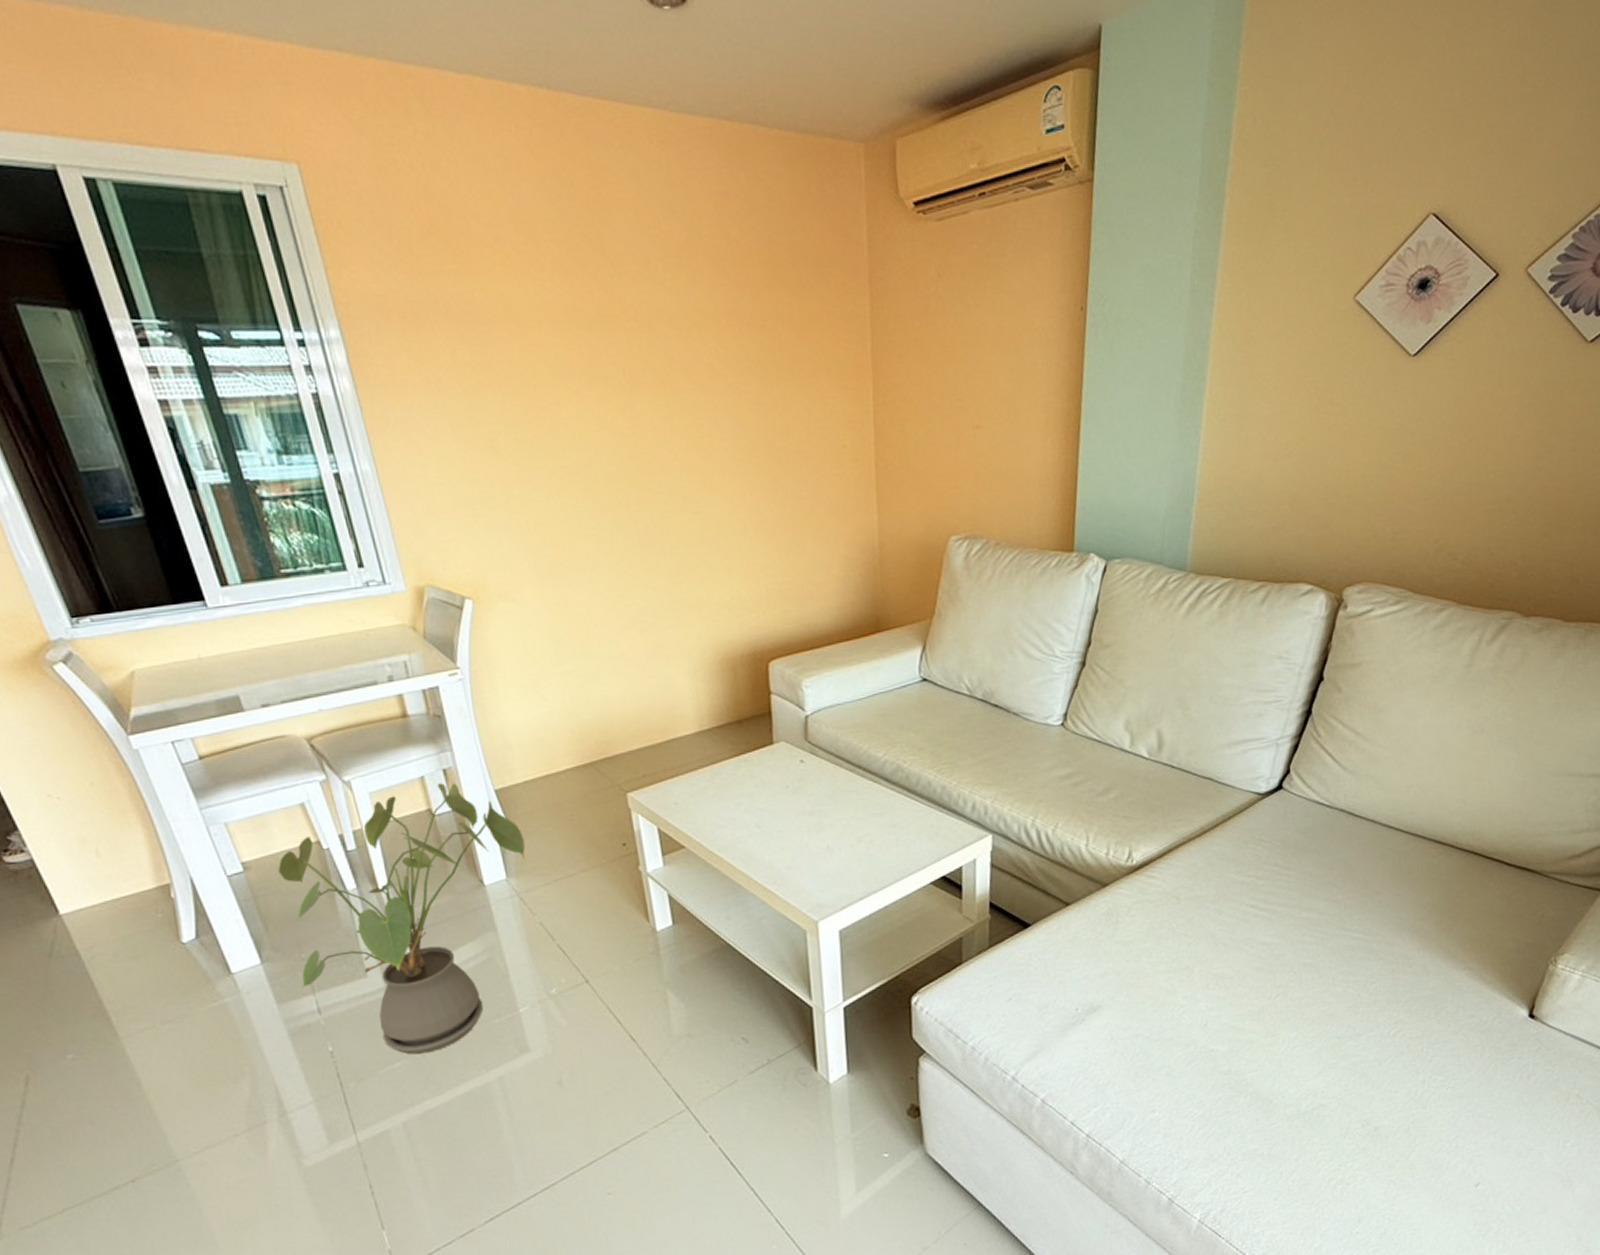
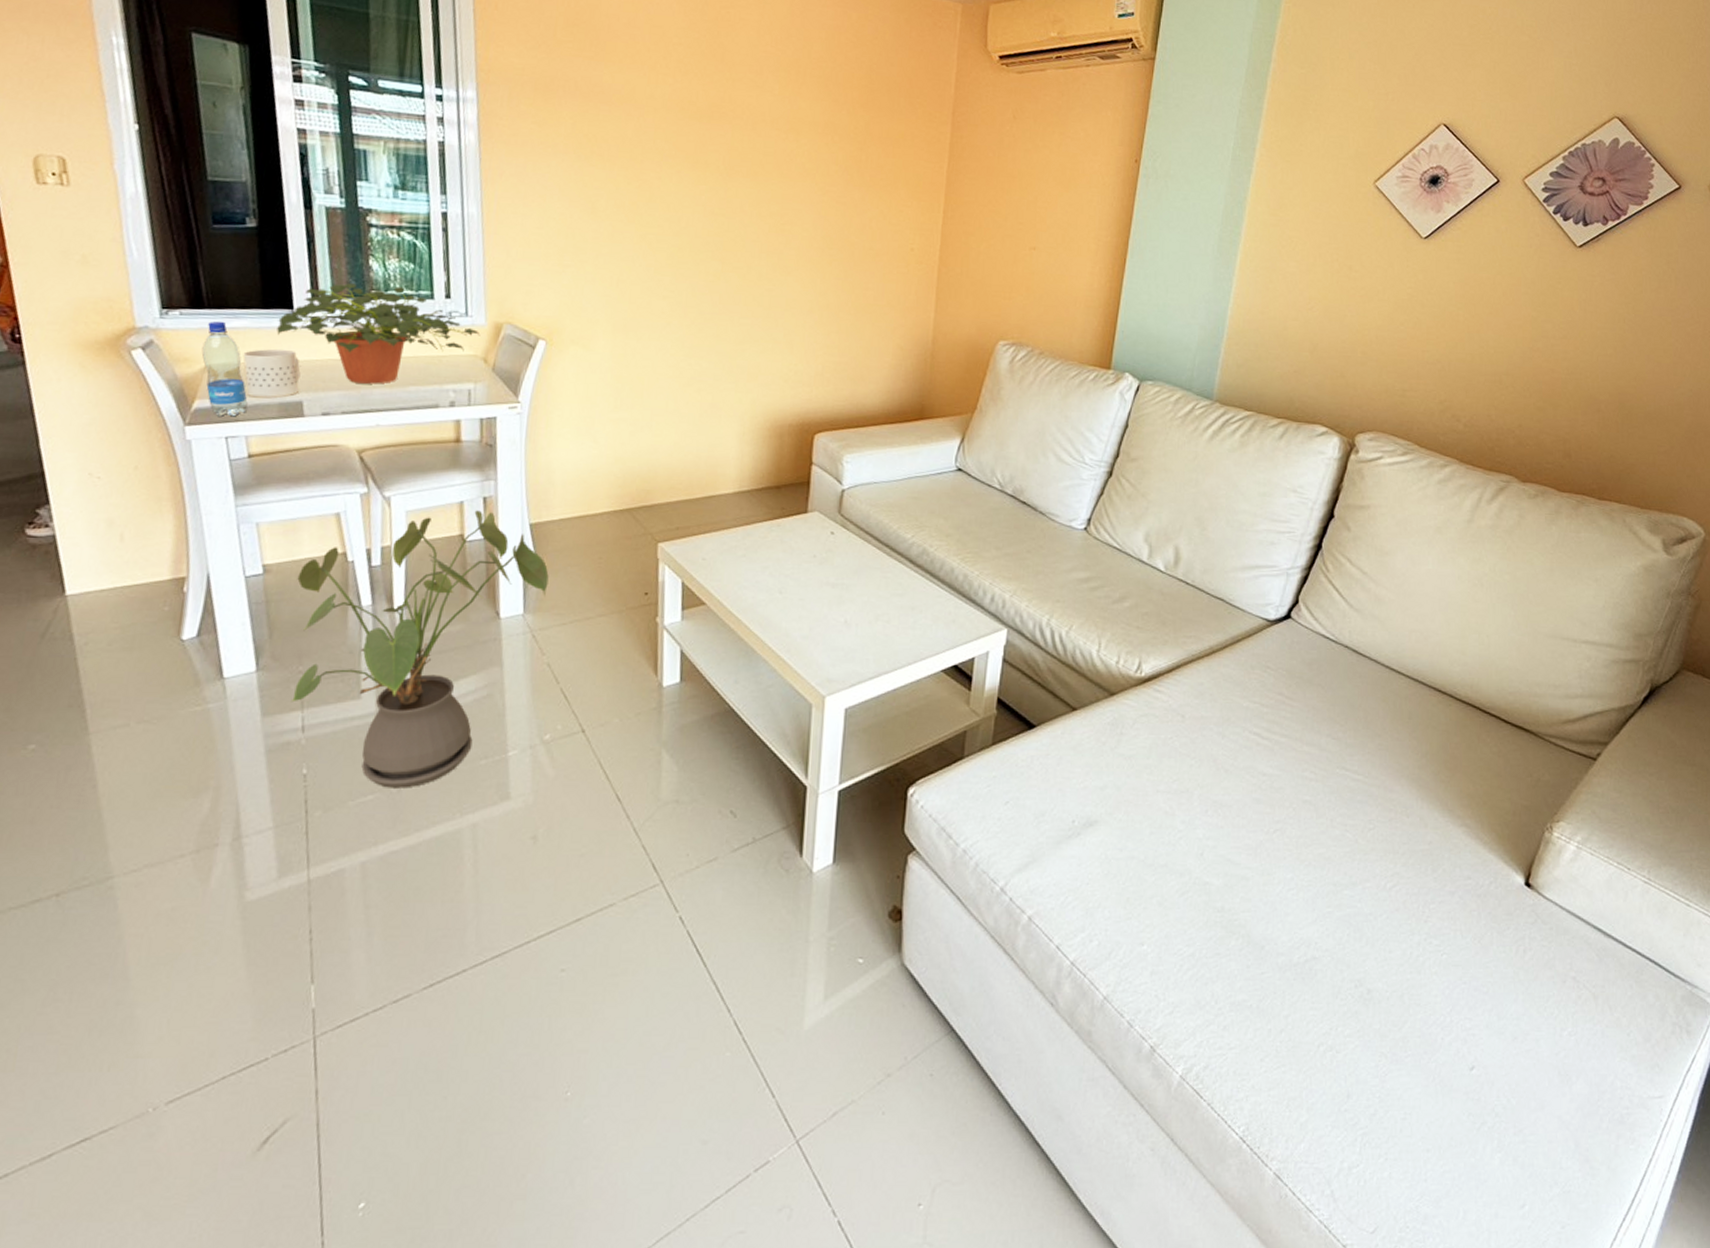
bottle: none [122,622,185,723] -> present [201,321,248,418]
mug: none [166,643,232,698] -> present [242,348,301,398]
potted plant: none [192,561,404,670] -> present [277,283,480,384]

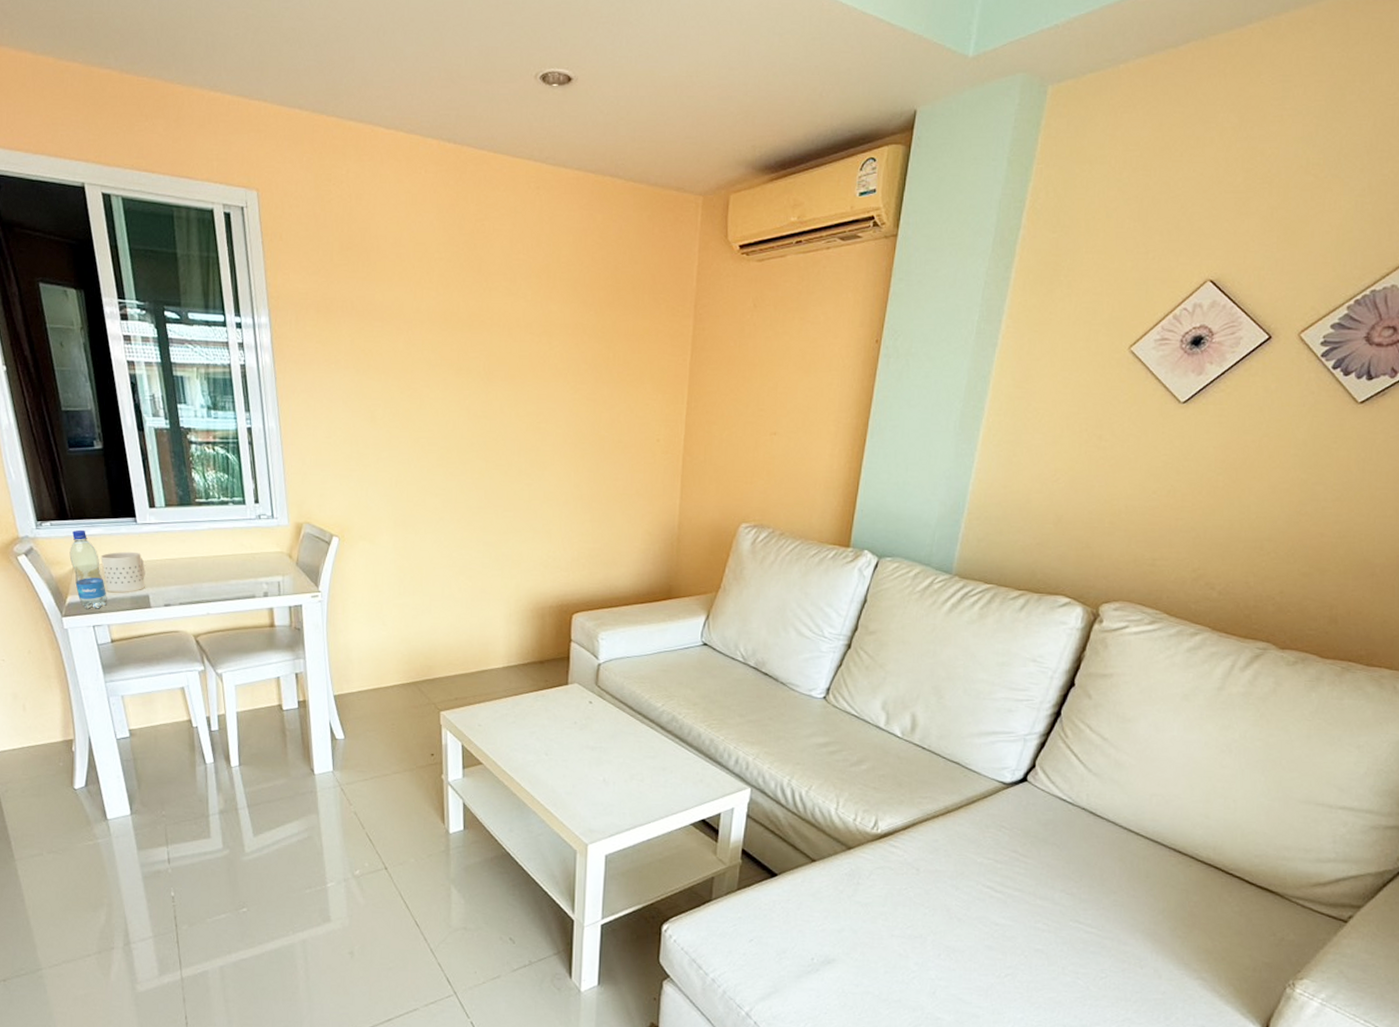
potted plant: present [277,283,480,384] -> none [125,494,285,579]
house plant: present [290,510,549,788] -> none [156,684,352,910]

